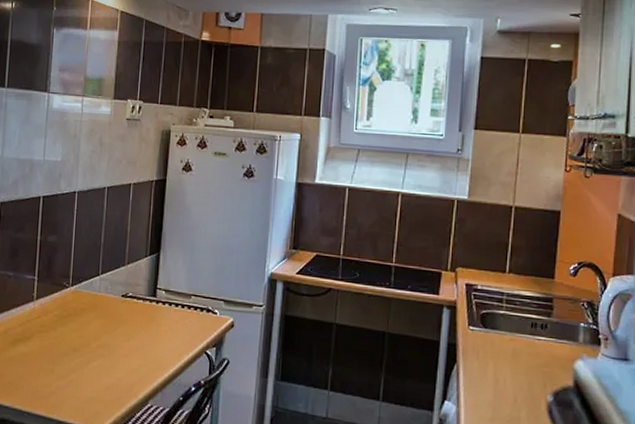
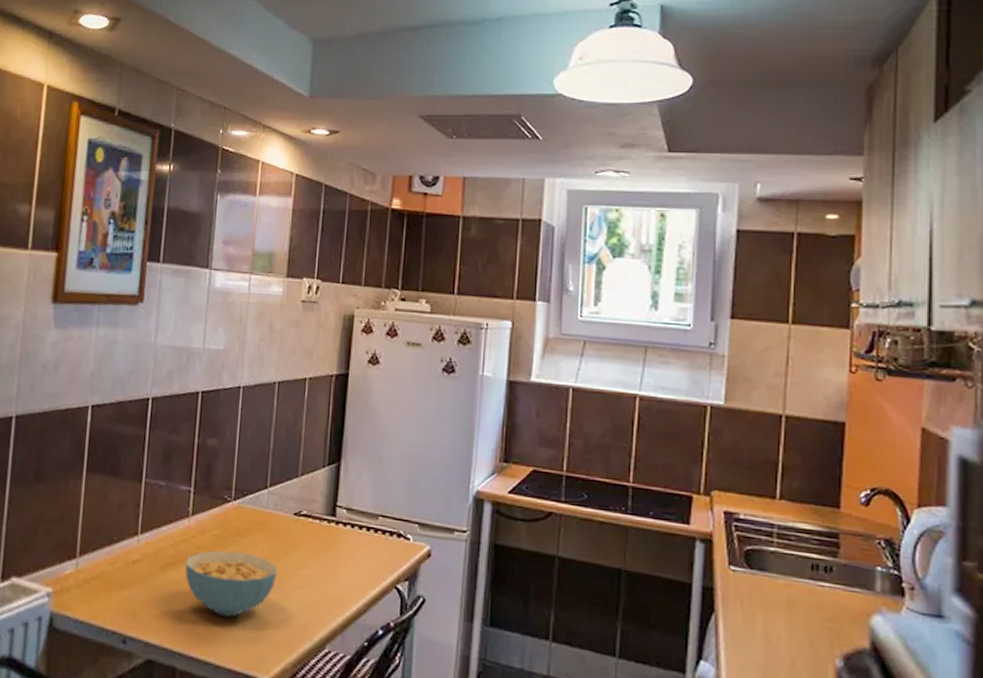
cereal bowl: none [31,327,109,382] -> present [185,550,278,617]

